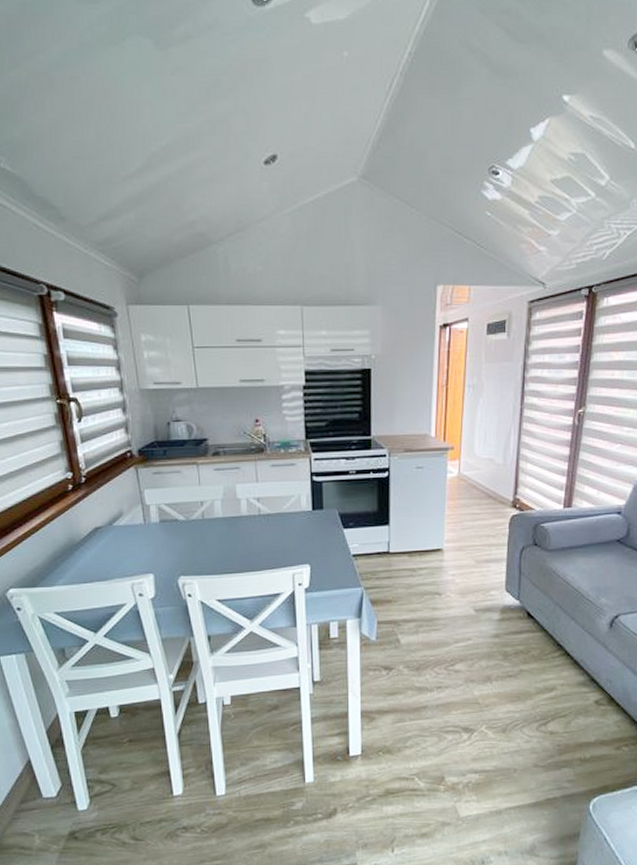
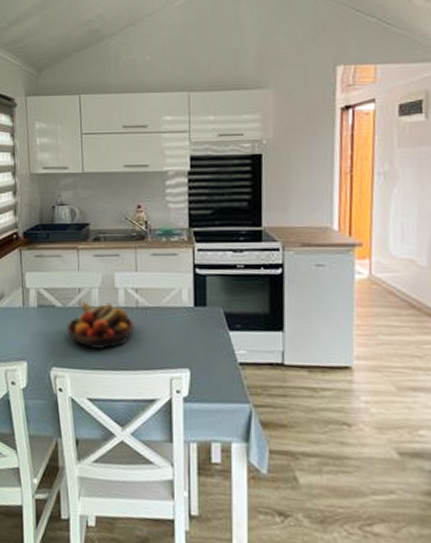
fruit bowl: none [191,513,257,555] -> present [66,301,134,349]

